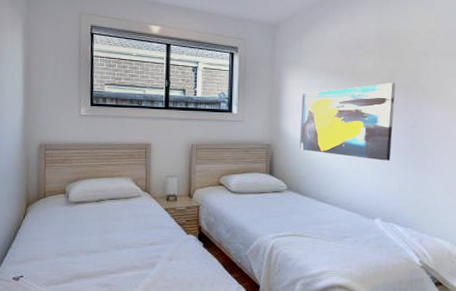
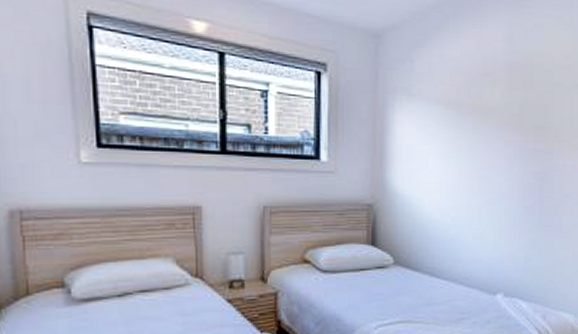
wall art: present [299,83,396,161] -> none [409,122,525,223]

